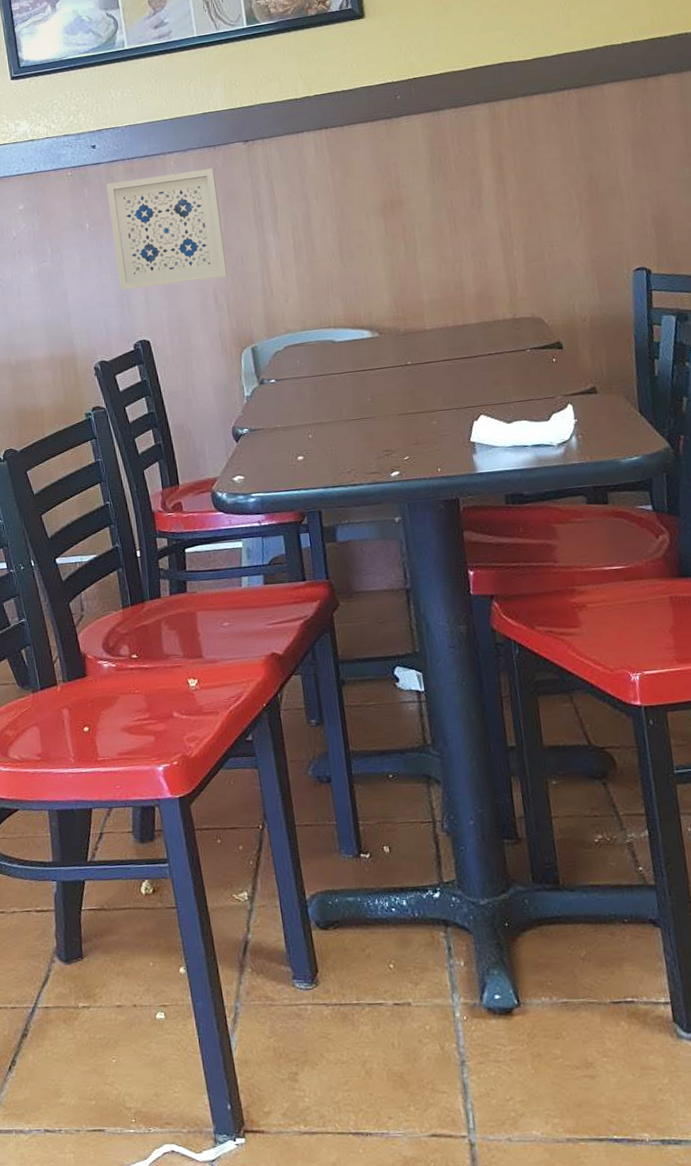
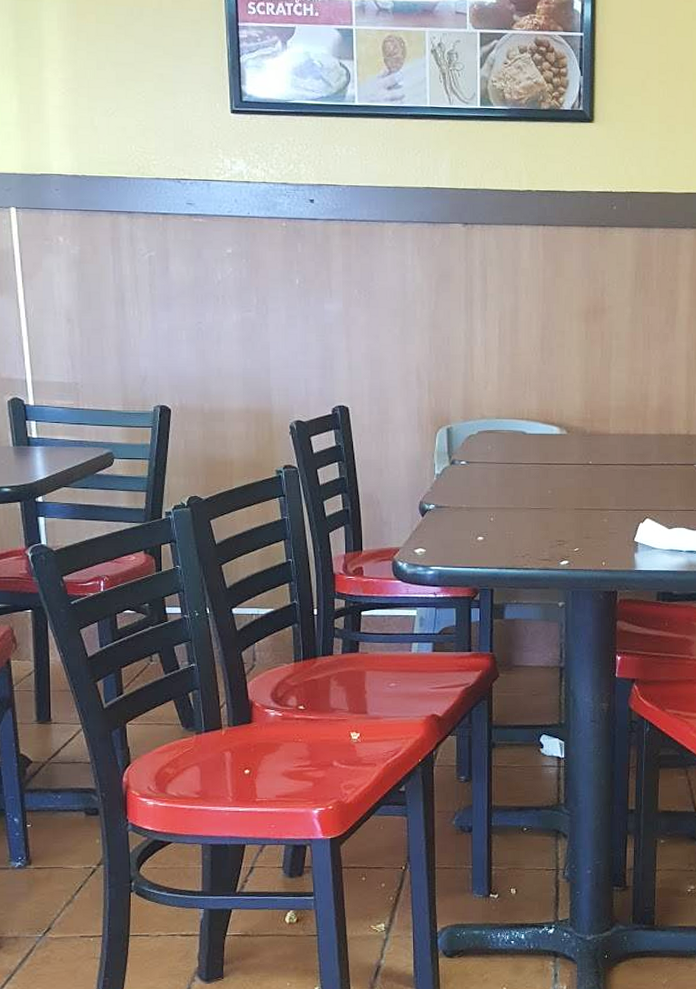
wall art: present [106,168,228,290] -> none [320,242,433,356]

